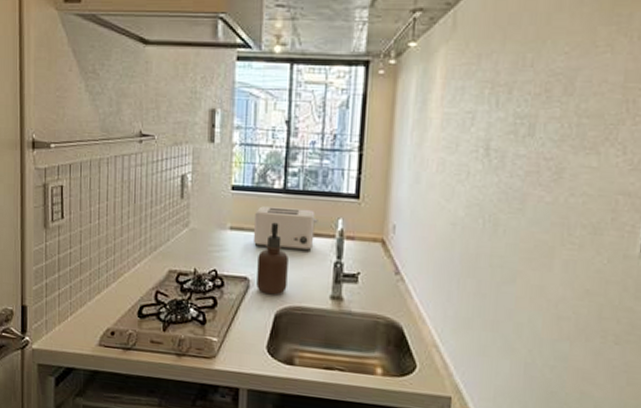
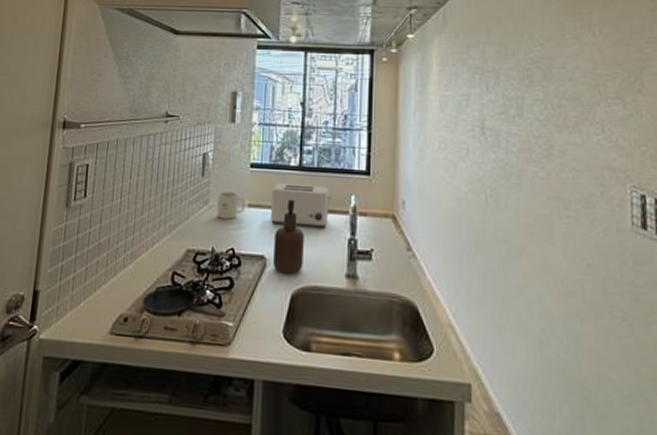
frying pan: none [127,304,211,335] -> present [141,286,226,320]
mug: none [198,214,228,242] -> present [217,192,246,220]

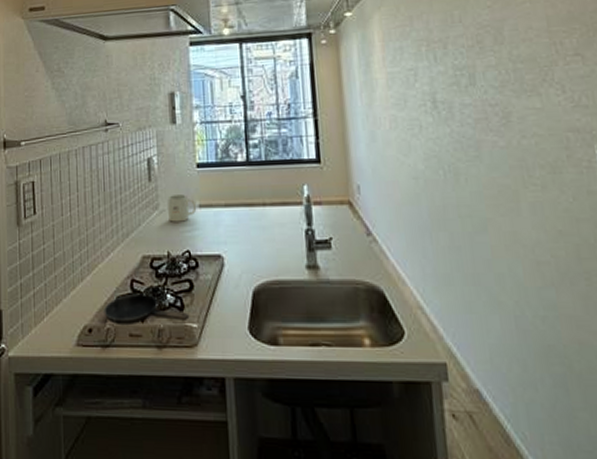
toaster: present [270,183,332,229] -> none [222,179,284,223]
soap dispenser: present [273,199,304,275] -> none [229,195,262,271]

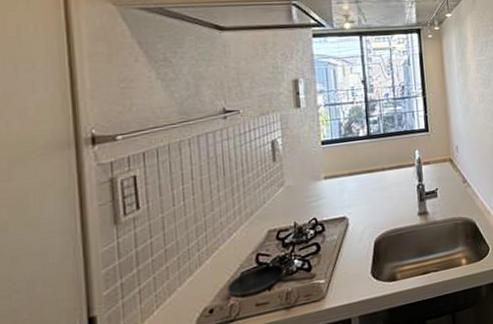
mug: present [167,194,197,222] -> none [293,169,322,196]

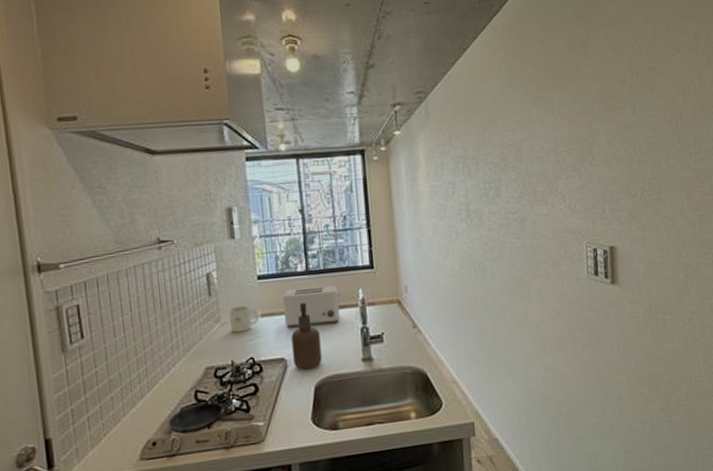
mug: none [293,169,322,196] -> present [229,306,259,333]
toaster: none [345,147,400,189] -> present [283,285,341,328]
soap dispenser: none [353,164,382,227] -> present [291,302,322,370]

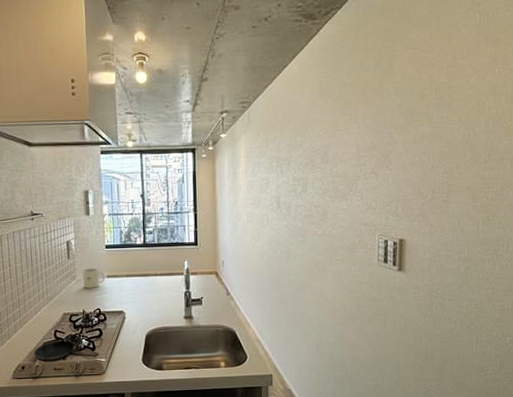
toaster: present [283,285,341,328] -> none [124,256,171,288]
soap dispenser: present [291,302,322,370] -> none [129,268,153,322]

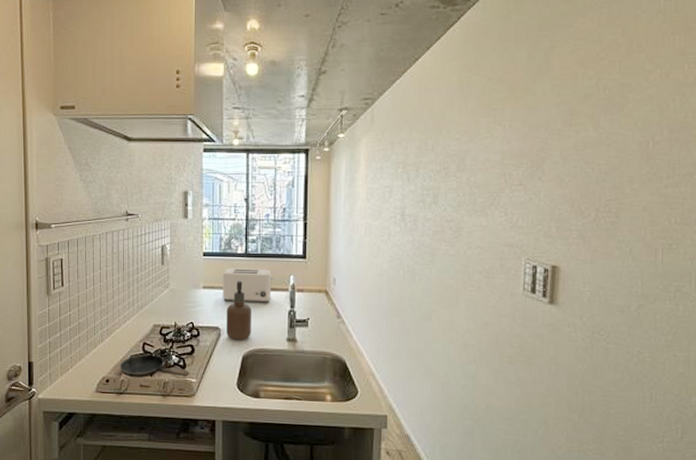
mug: present [83,268,105,288] -> none [177,277,201,299]
toaster: none [124,256,171,288] -> present [222,268,274,304]
soap dispenser: none [129,268,153,322] -> present [227,281,251,341]

